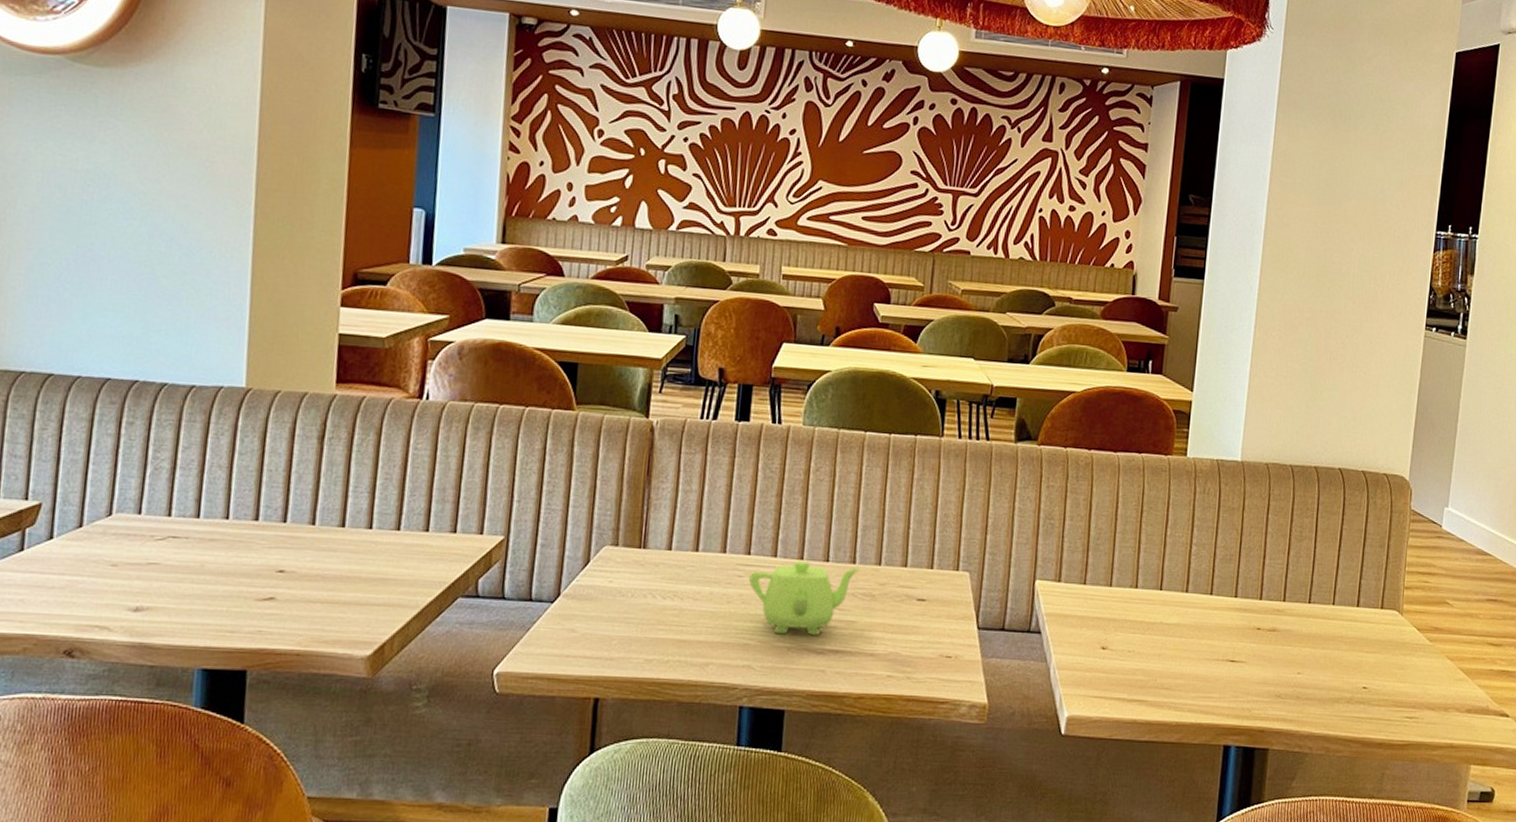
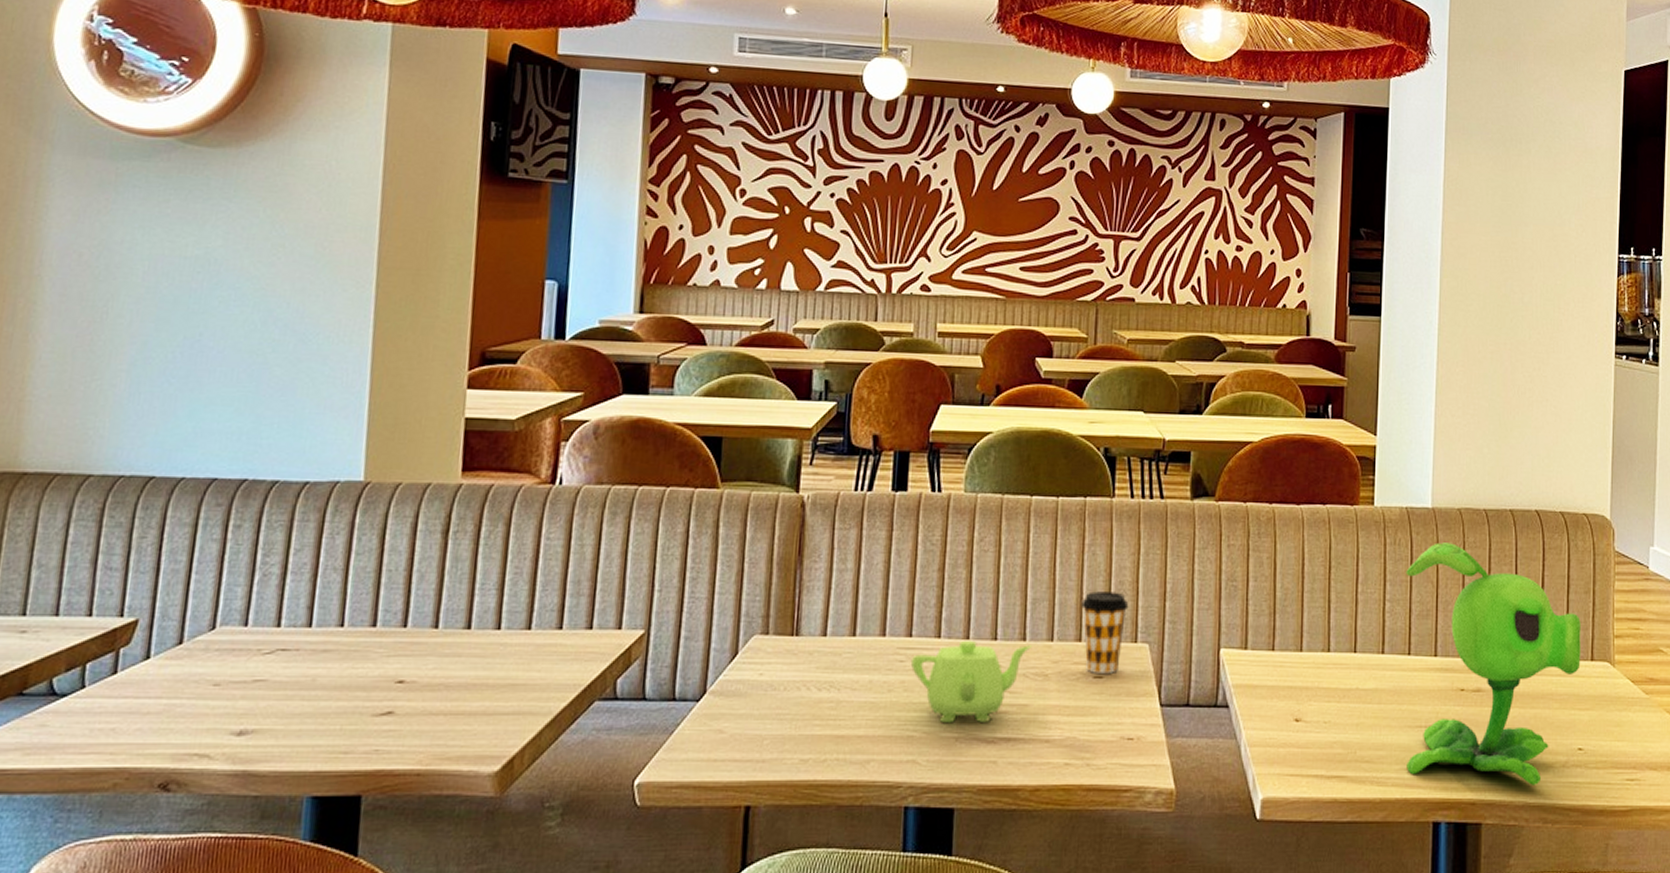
coffee cup: none [908,522,953,597] -> present [1081,591,1129,673]
flower: none [1202,494,1374,718] -> present [1406,542,1581,785]

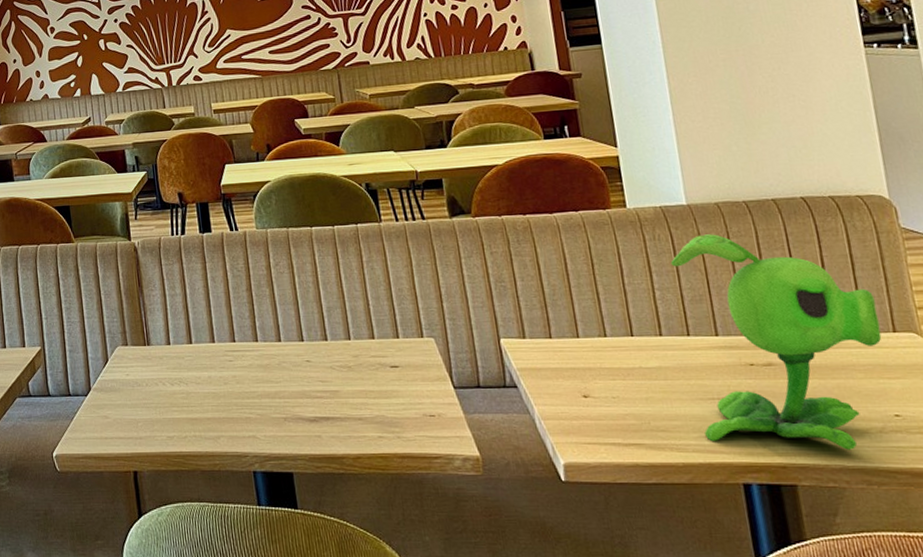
teapot: present [910,640,1032,724] -> none [237,342,334,407]
coffee cup: present [1081,591,1129,673] -> none [369,297,411,364]

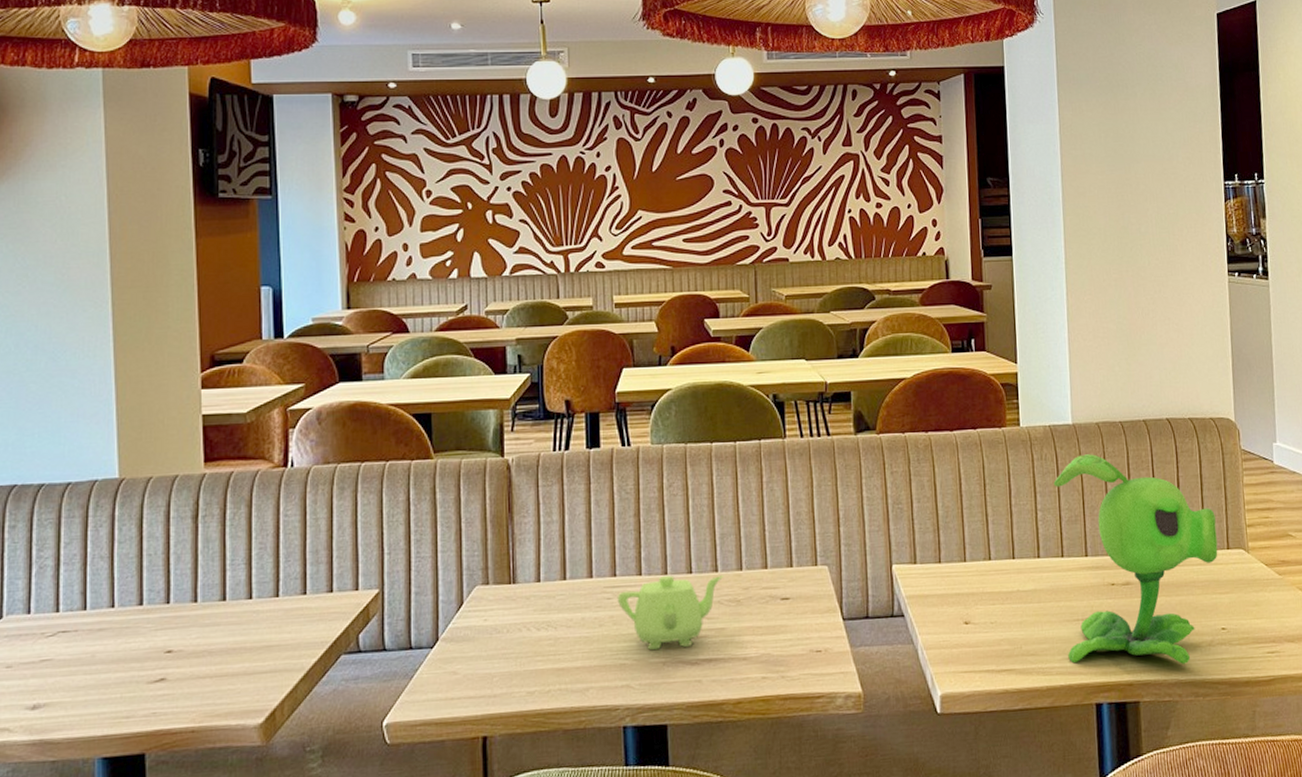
teapot: none [237,342,334,407] -> present [617,575,724,651]

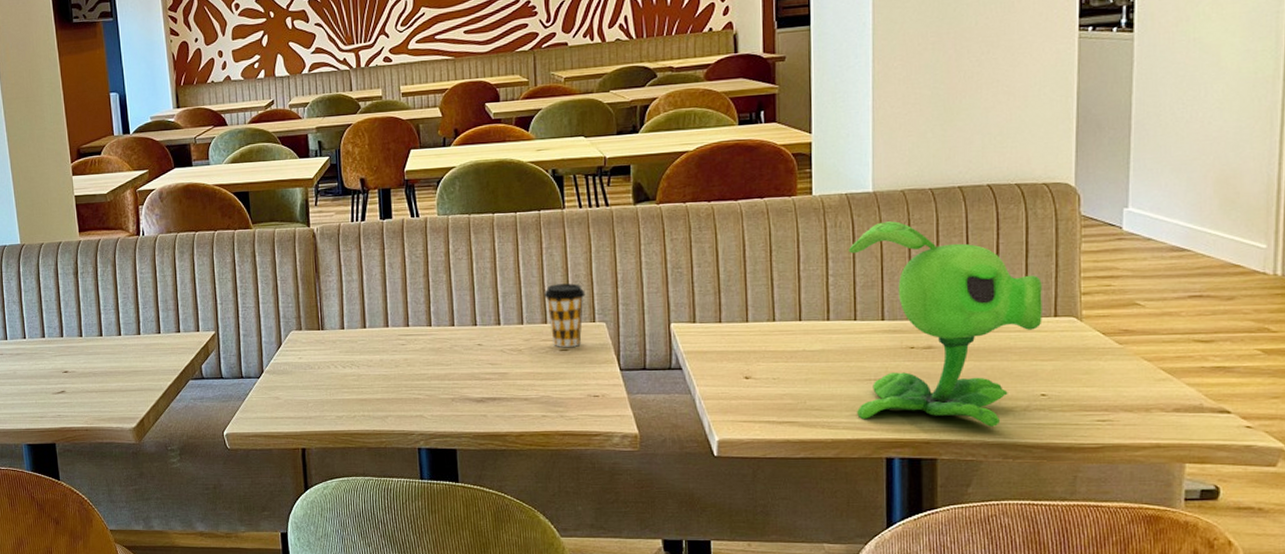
teapot: present [617,575,724,651] -> none [410,326,506,389]
coffee cup: none [764,522,807,596] -> present [544,283,585,347]

